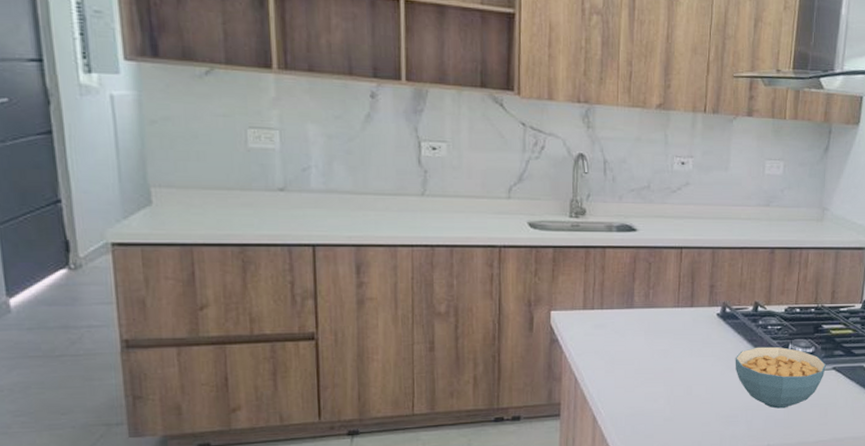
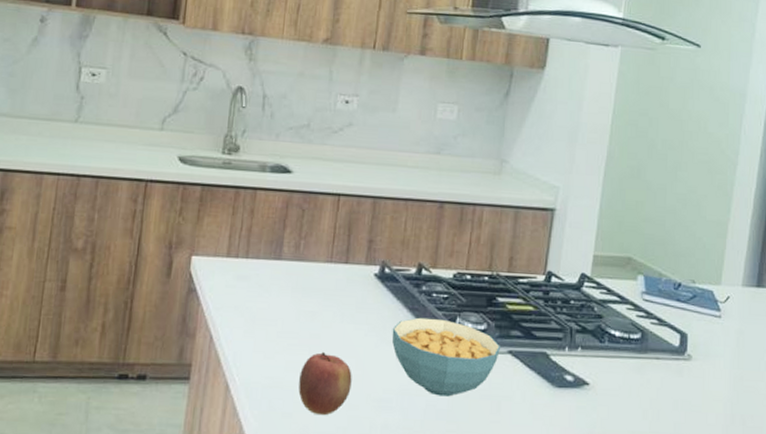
apple: none [657,382,703,434] -> present [298,351,352,416]

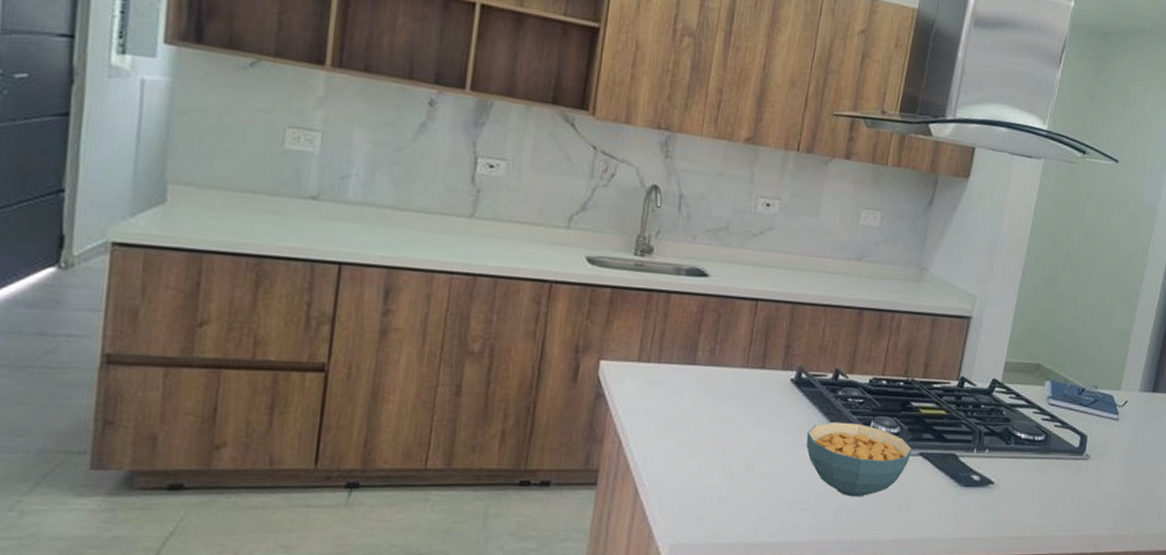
apple: present [298,351,352,416] -> none [710,455,765,518]

